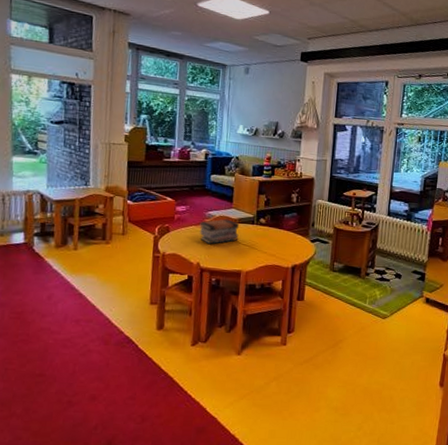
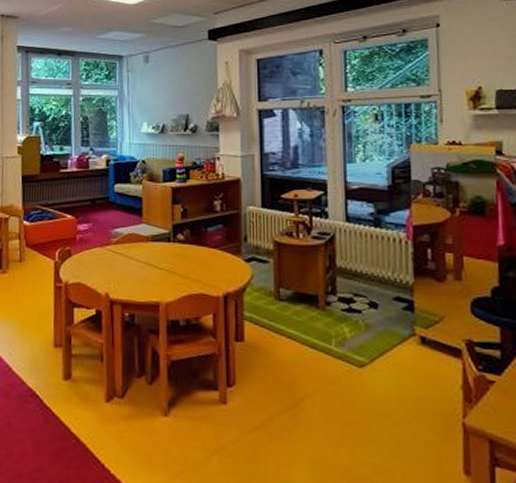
book stack: present [198,219,240,244] -> none [104,237,153,269]

